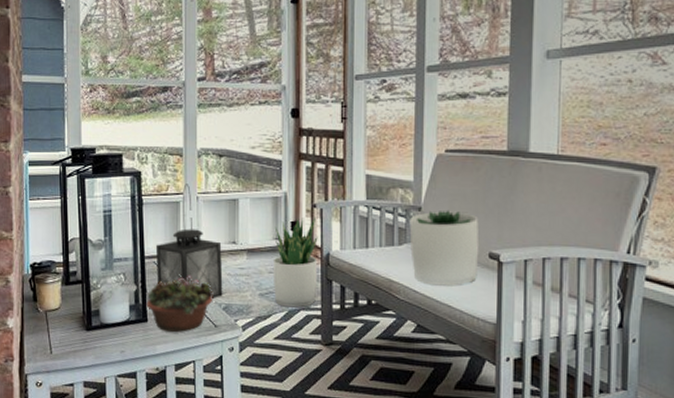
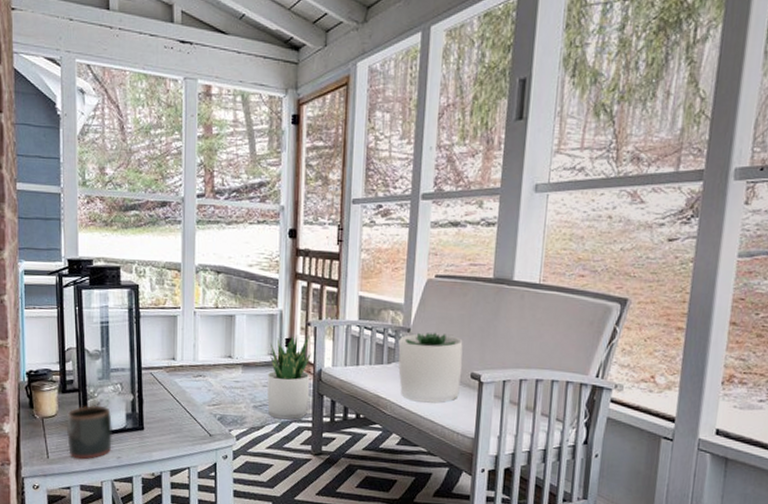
mug: none [69,297,115,354] -> present [66,405,112,459]
succulent planter: present [146,274,213,332] -> none [143,385,209,440]
lantern: present [155,184,223,300] -> none [152,298,219,410]

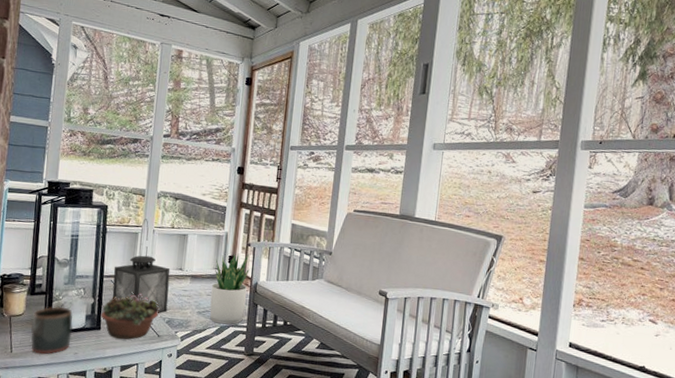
succulent planter: none [143,385,209,440] -> present [100,292,160,340]
lantern: none [152,298,219,410] -> present [112,219,171,314]
planter: present [398,332,463,404] -> none [320,255,374,315]

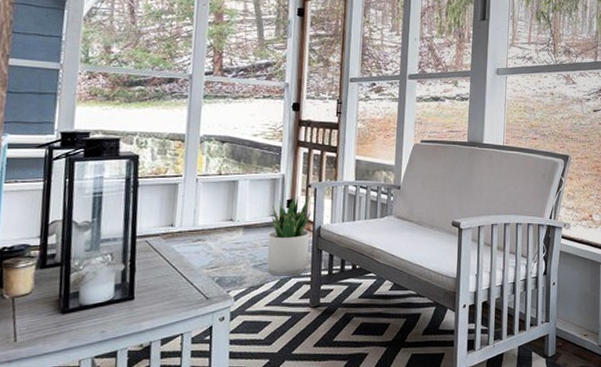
mug: present [31,306,73,354] -> none [42,279,98,339]
succulent planter: present [100,292,160,340] -> none [134,251,207,307]
lantern: present [112,219,171,314] -> none [147,167,219,274]

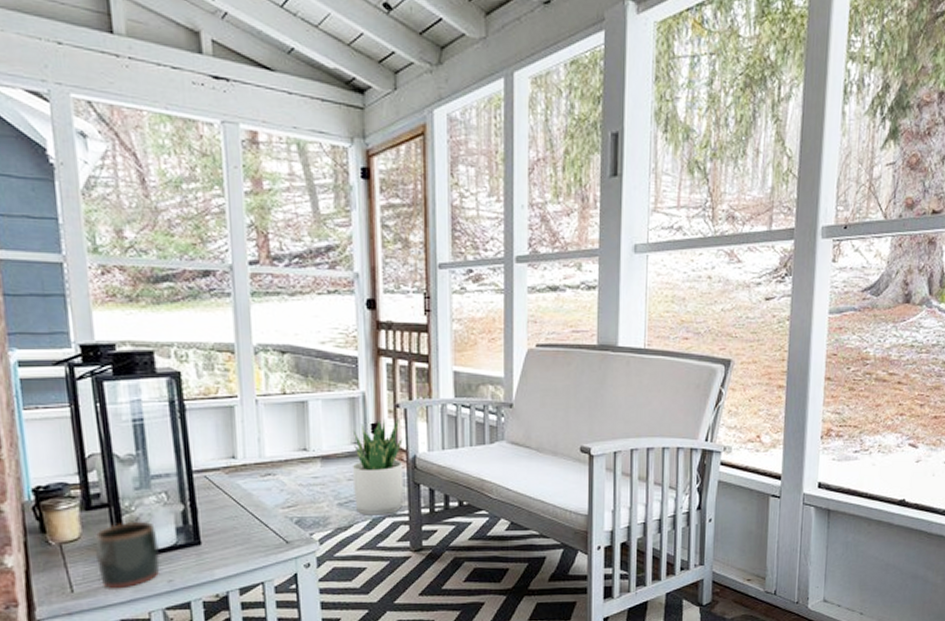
mug: none [42,279,98,339] -> present [93,522,160,589]

